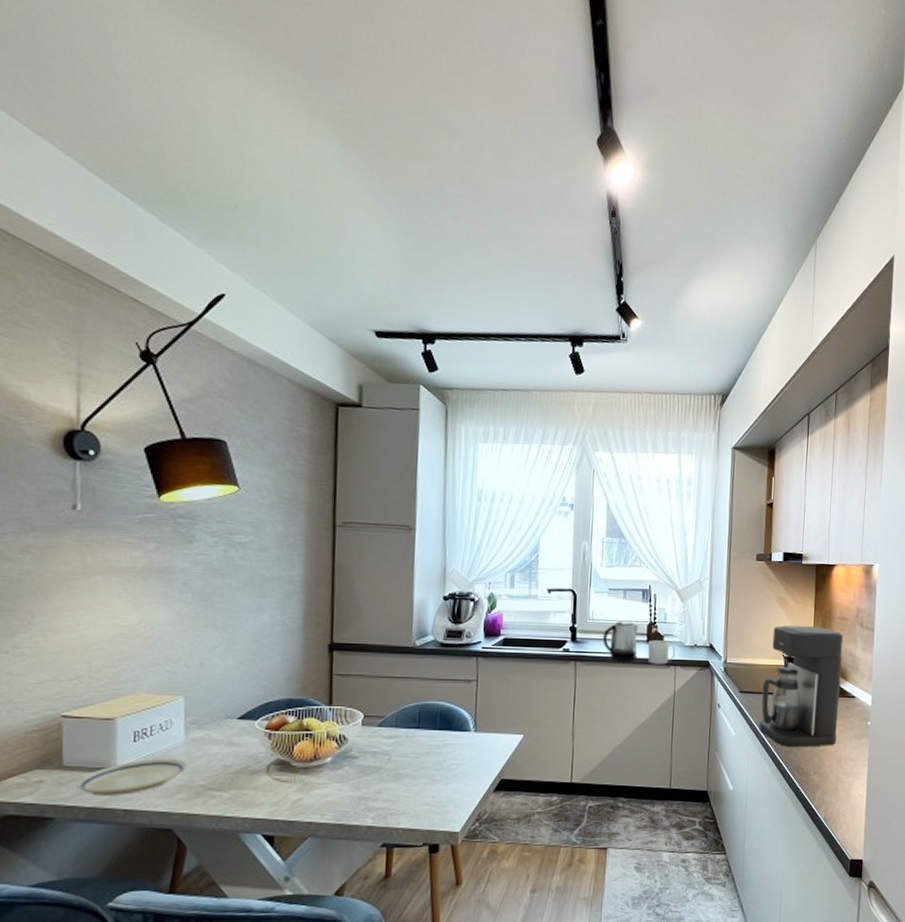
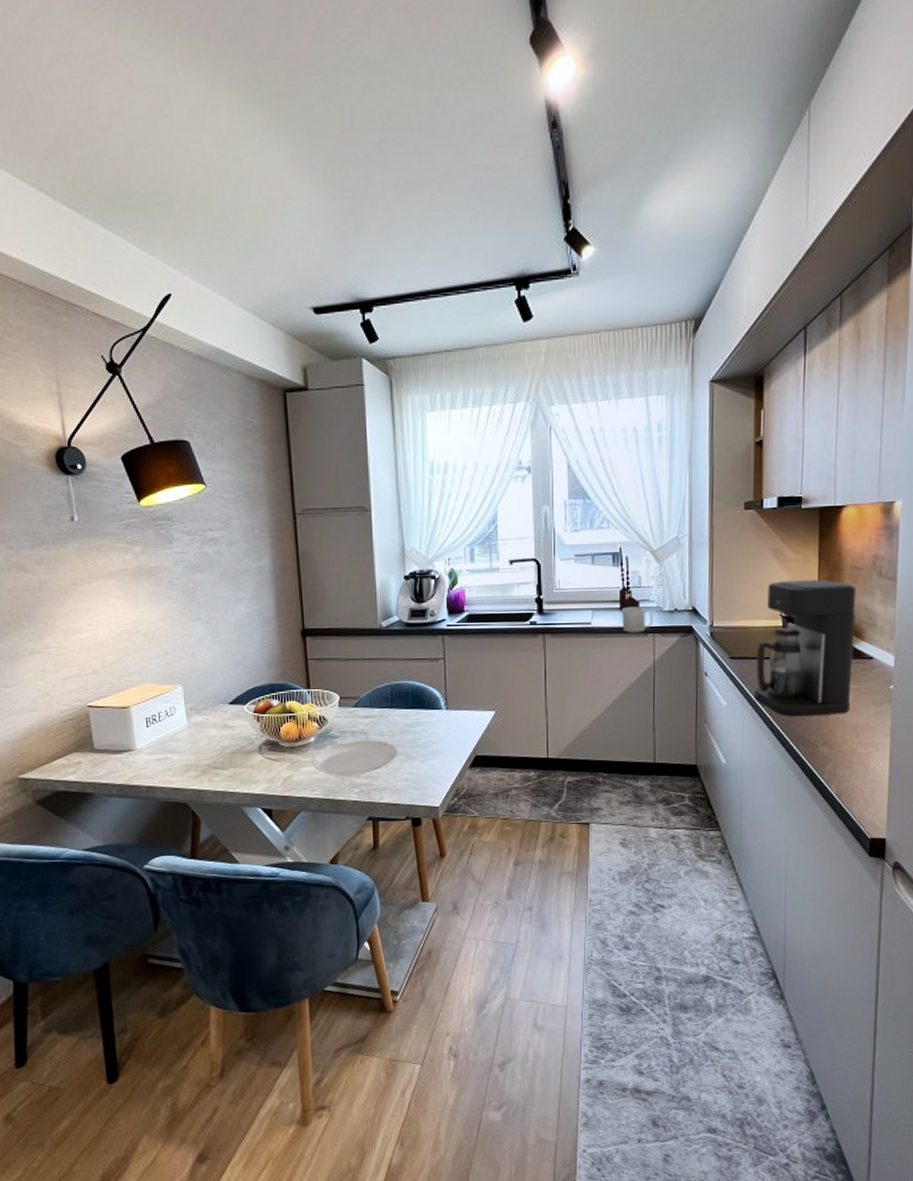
plate: present [76,759,187,796] -> none [106,741,192,774]
plate: none [326,762,420,800] -> present [312,740,398,777]
kettle: present [603,620,638,661] -> none [572,588,611,631]

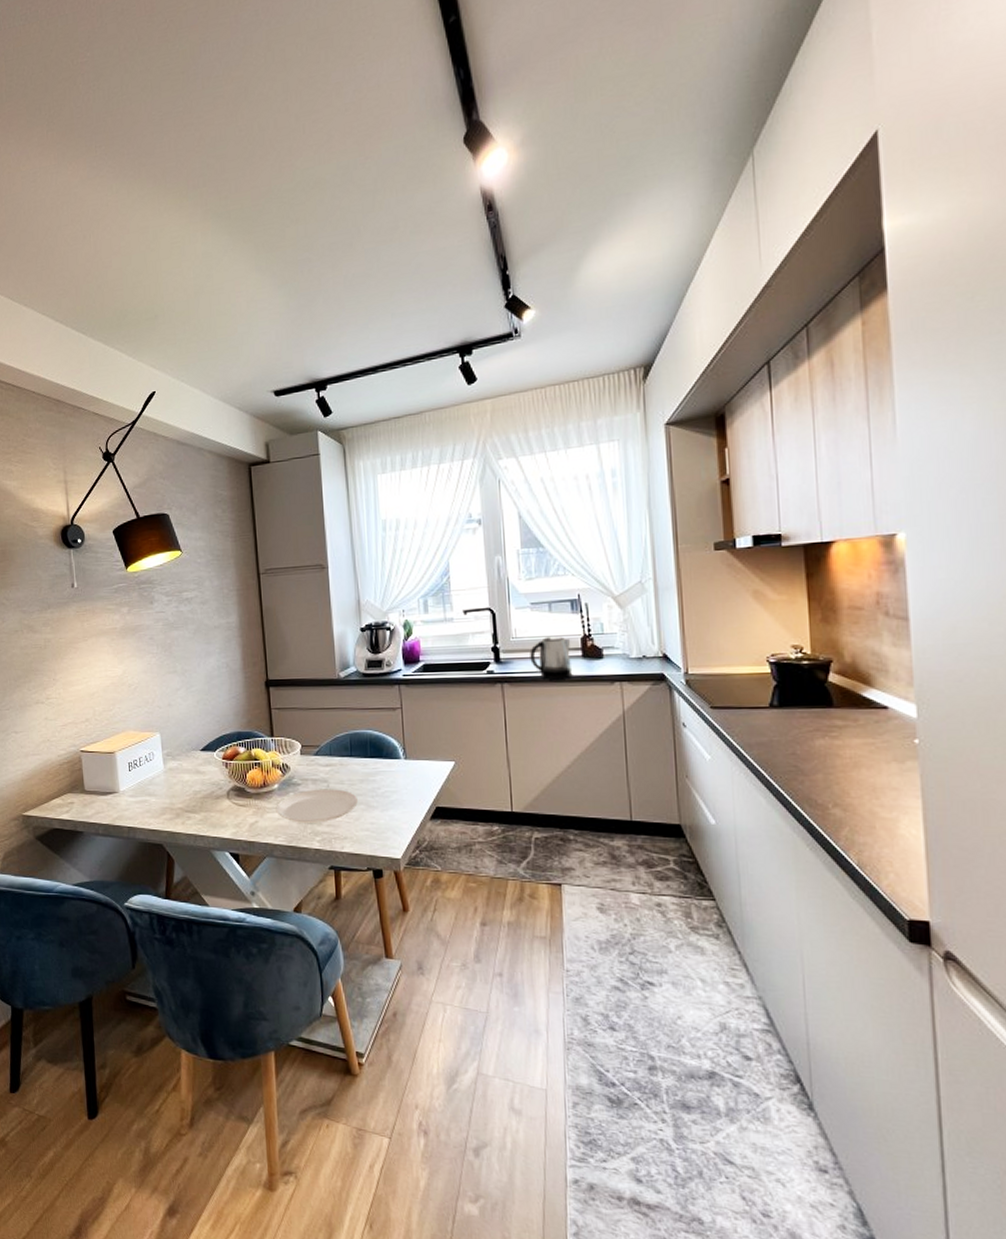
kettle: none [572,588,611,631] -> present [530,635,573,680]
mug: present [622,607,653,633] -> none [585,654,619,681]
coffee maker: present [754,580,857,716] -> none [742,621,866,772]

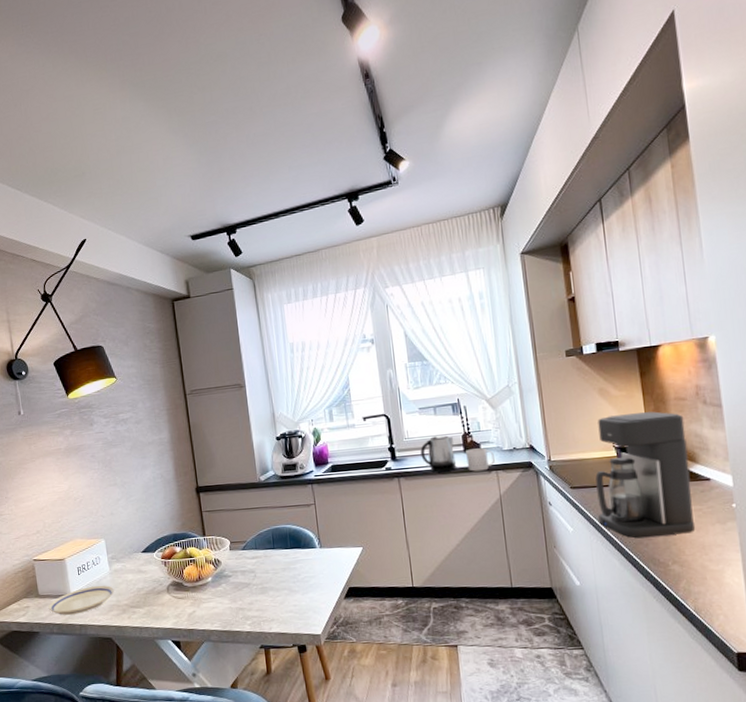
plate: none [94,785,168,815] -> present [48,585,114,615]
plate: present [276,789,358,824] -> none [210,578,282,611]
mug: none [585,654,619,681] -> present [466,448,495,472]
coffee maker: none [742,621,866,772] -> present [595,411,696,538]

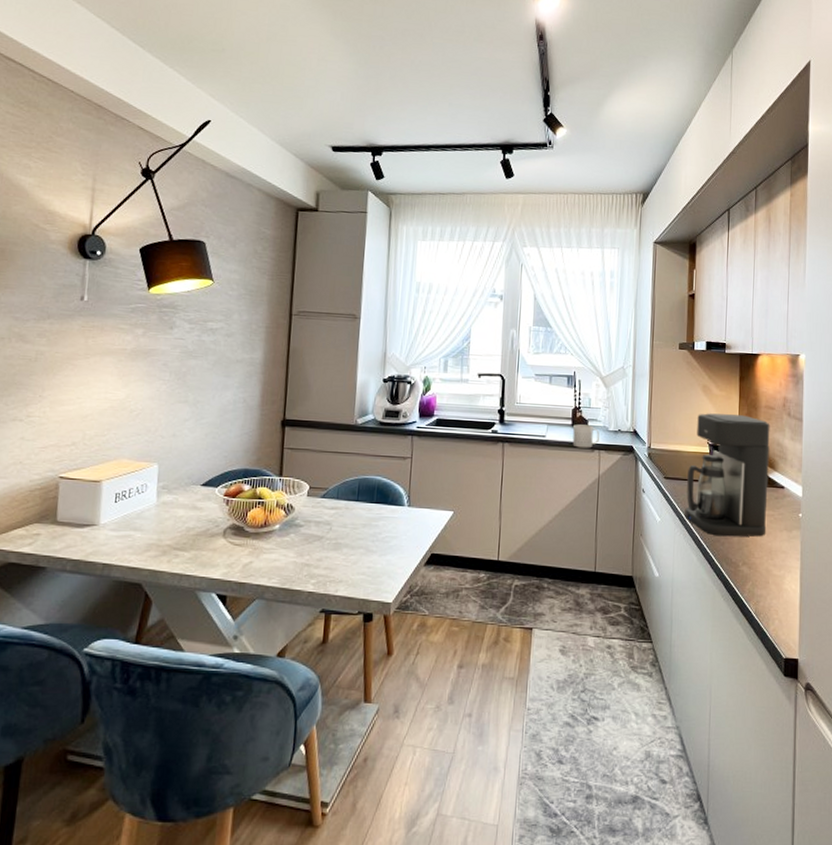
plate: present [48,585,114,615] -> none [66,519,157,550]
kettle: present [420,435,457,473] -> none [529,404,563,444]

